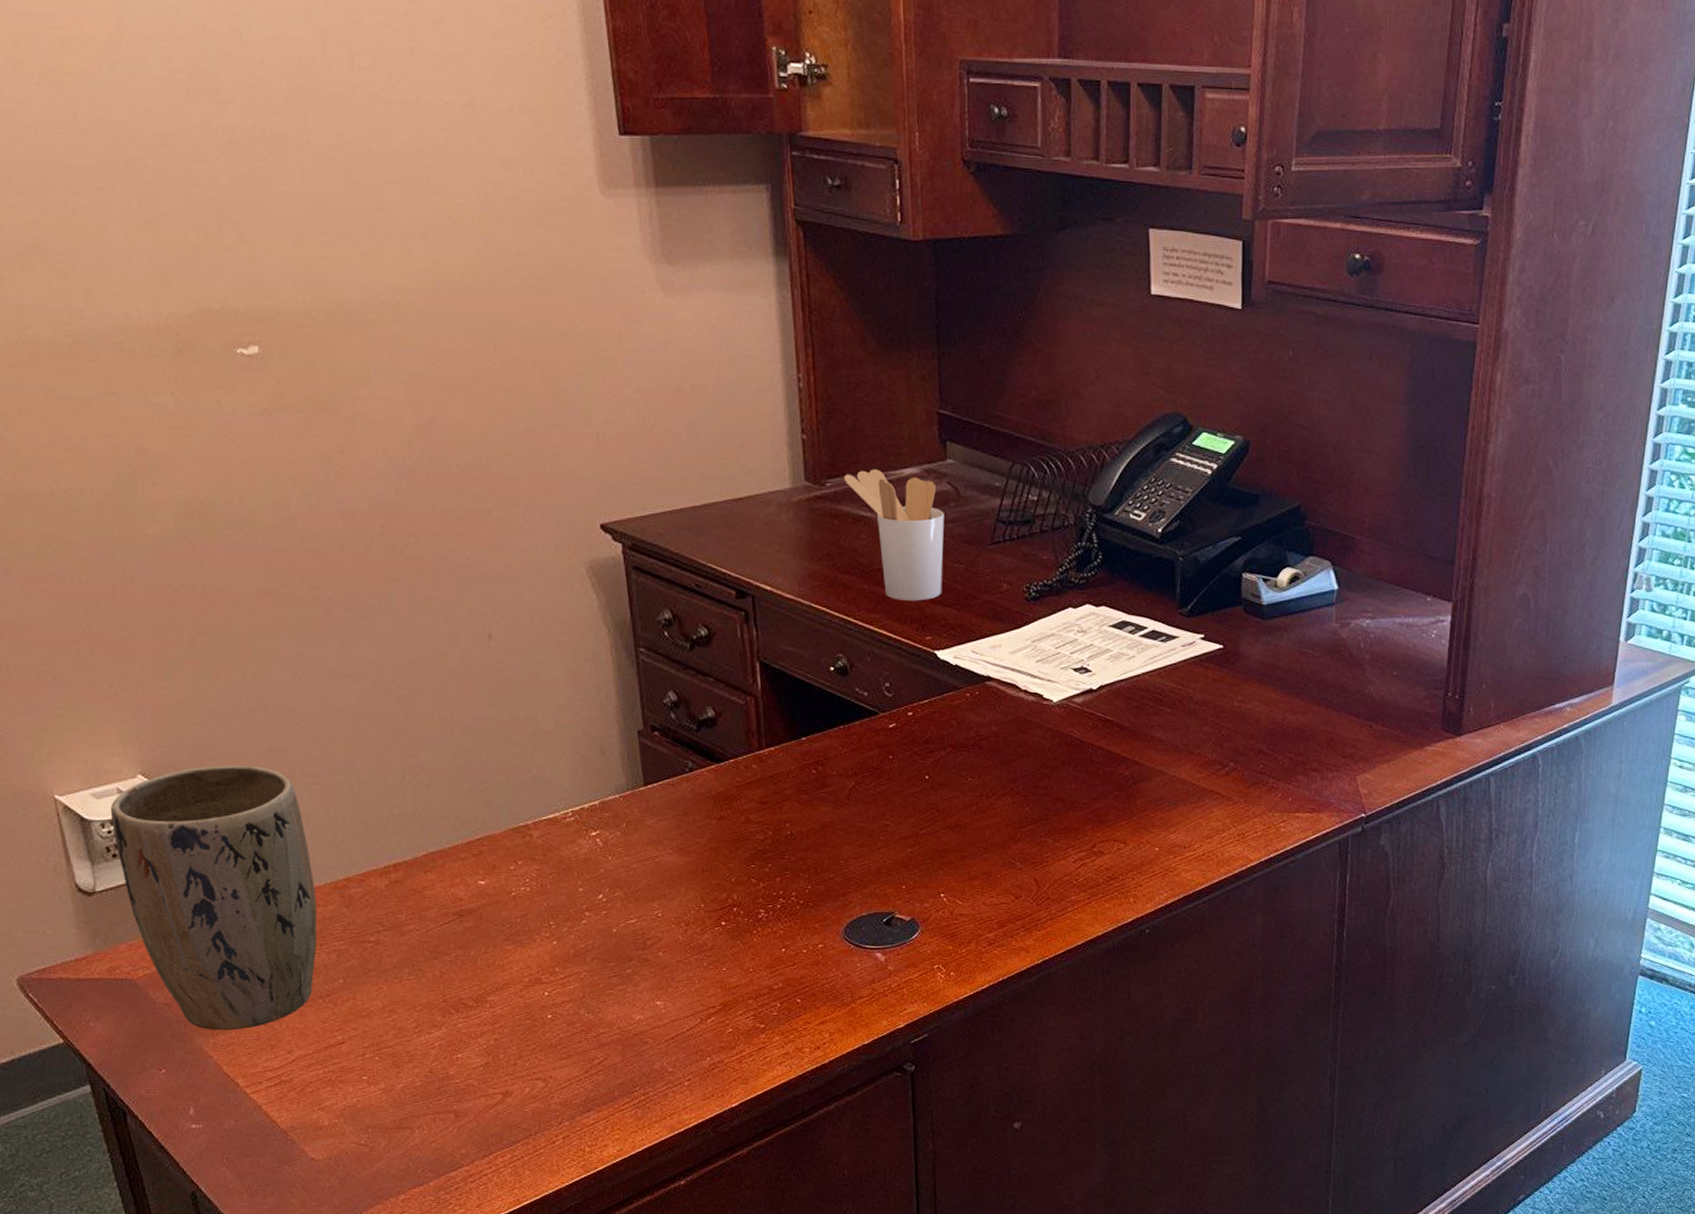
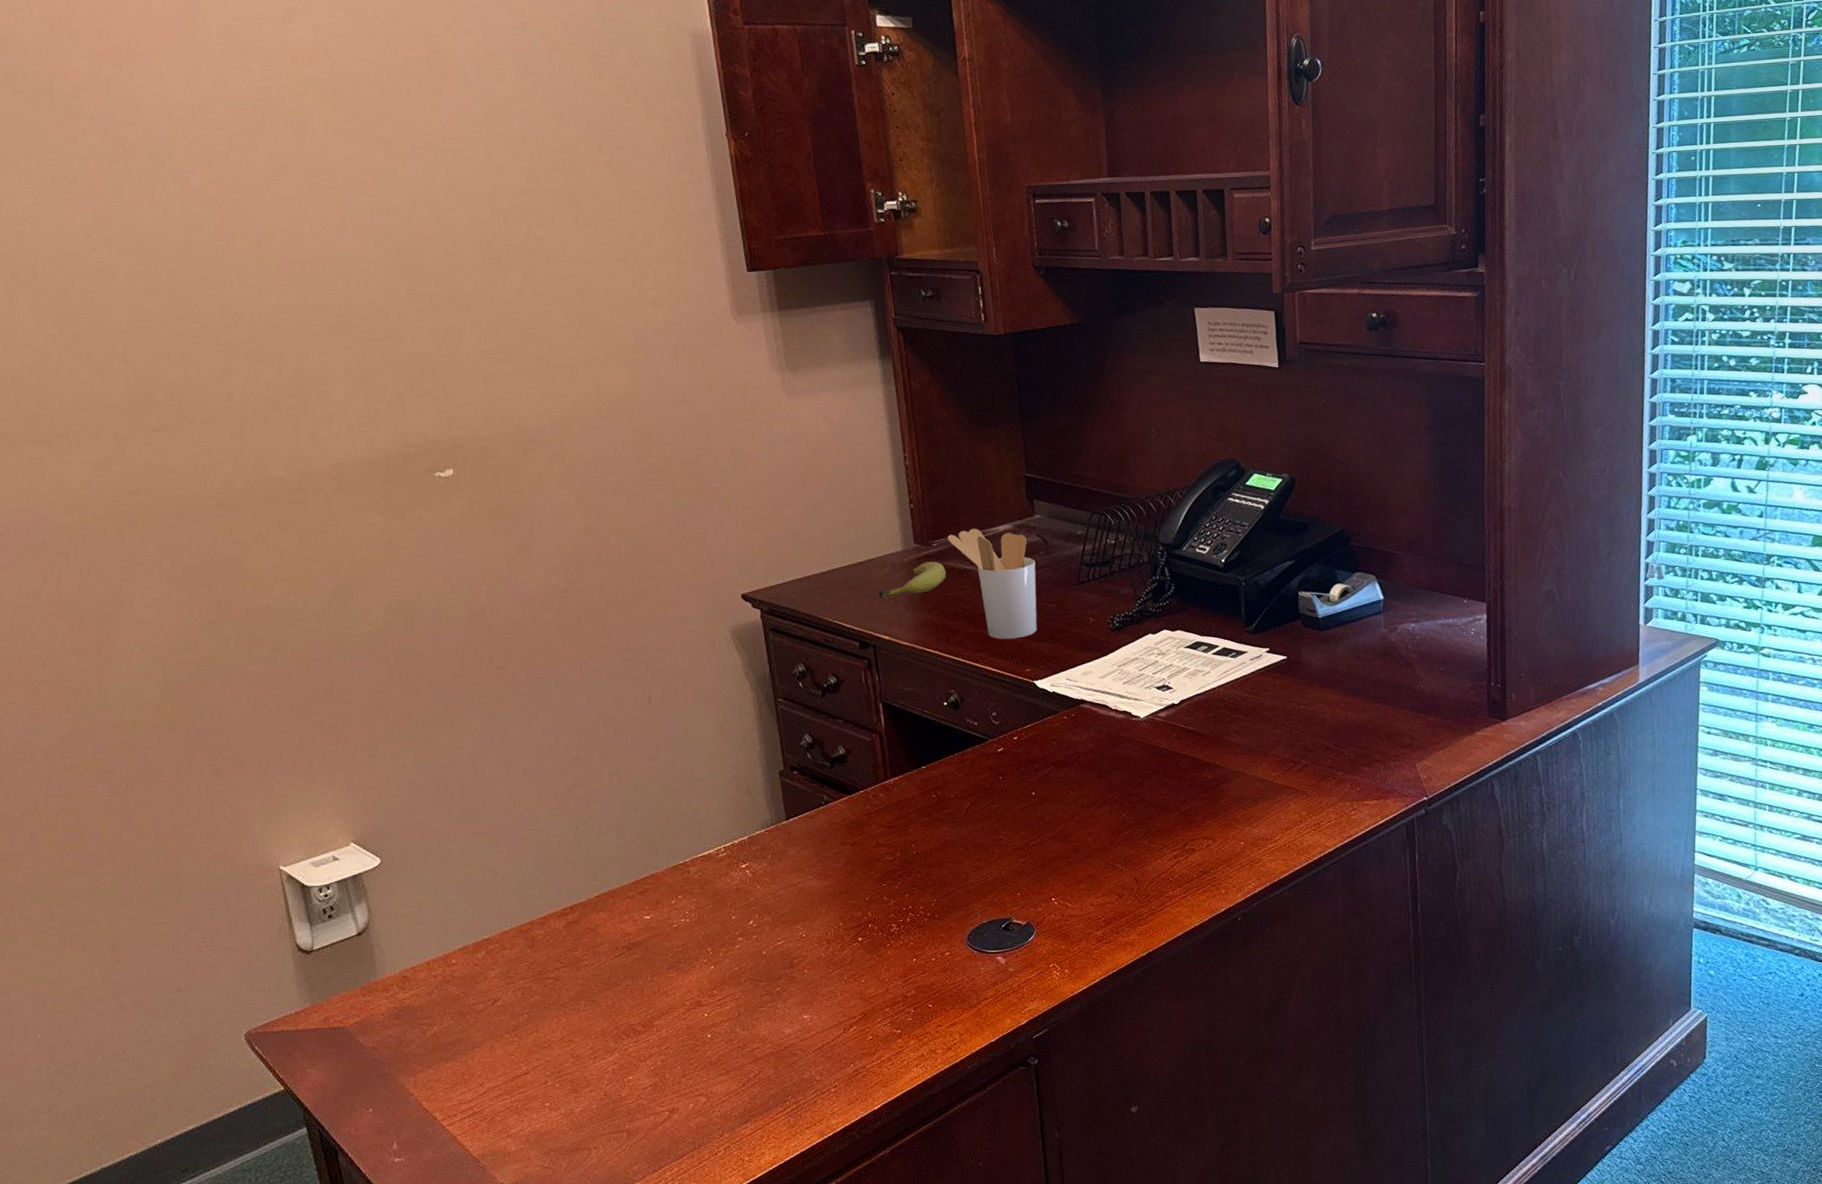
plant pot: present [110,765,318,1031] -> none [326,827,505,1070]
fruit: none [761,504,840,543] -> present [879,561,946,599]

